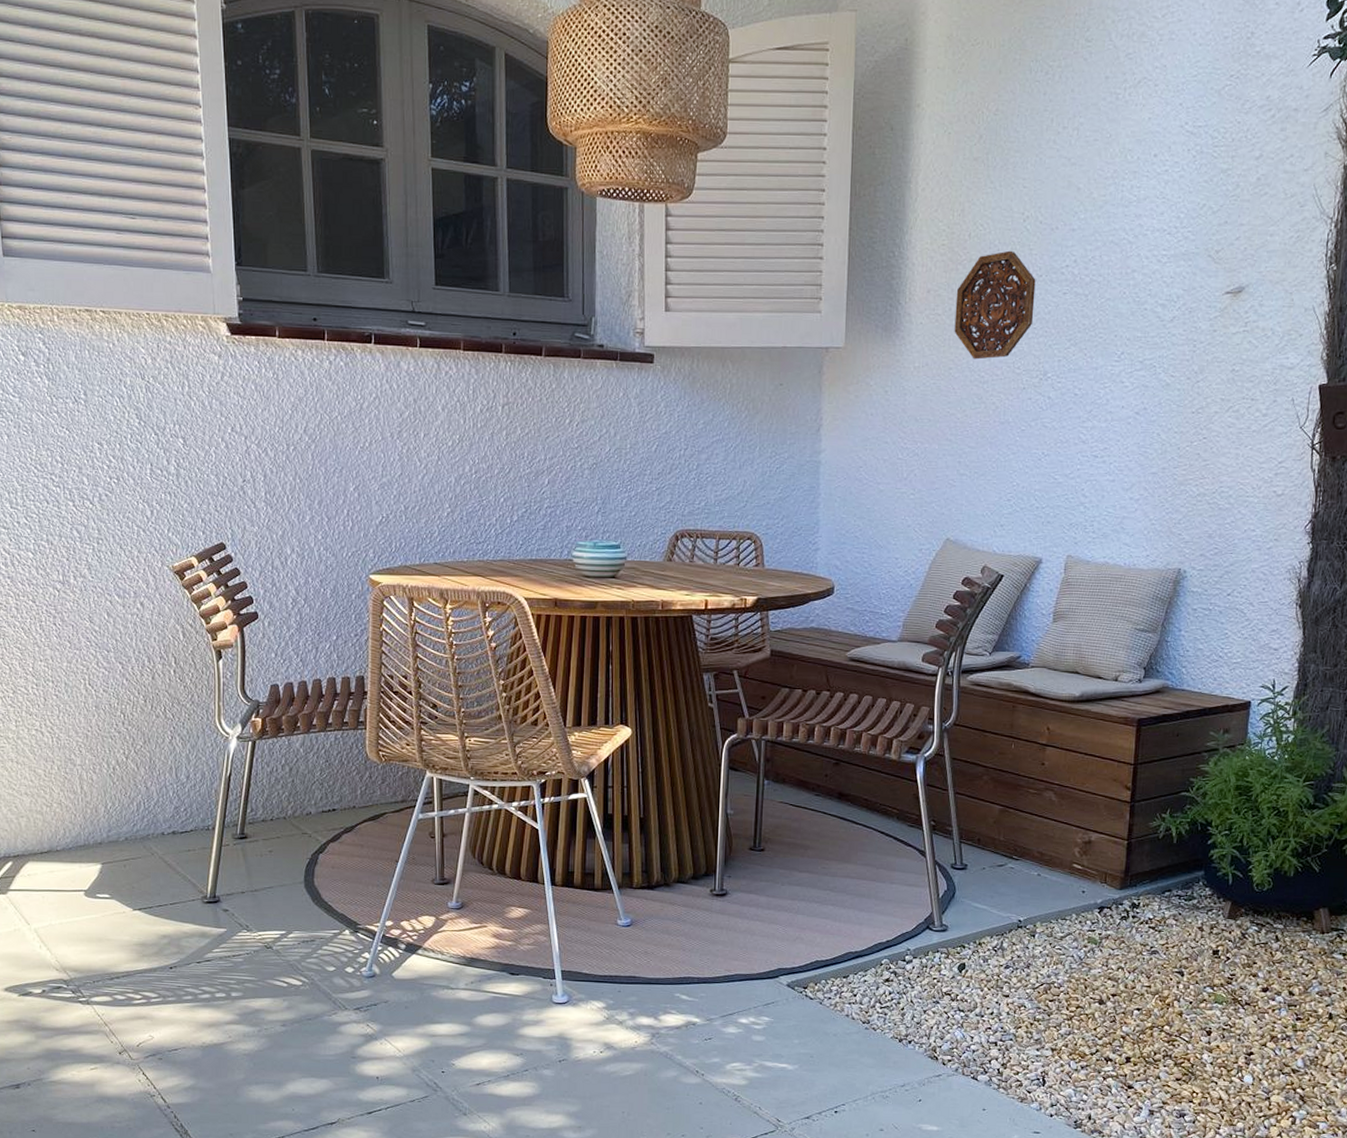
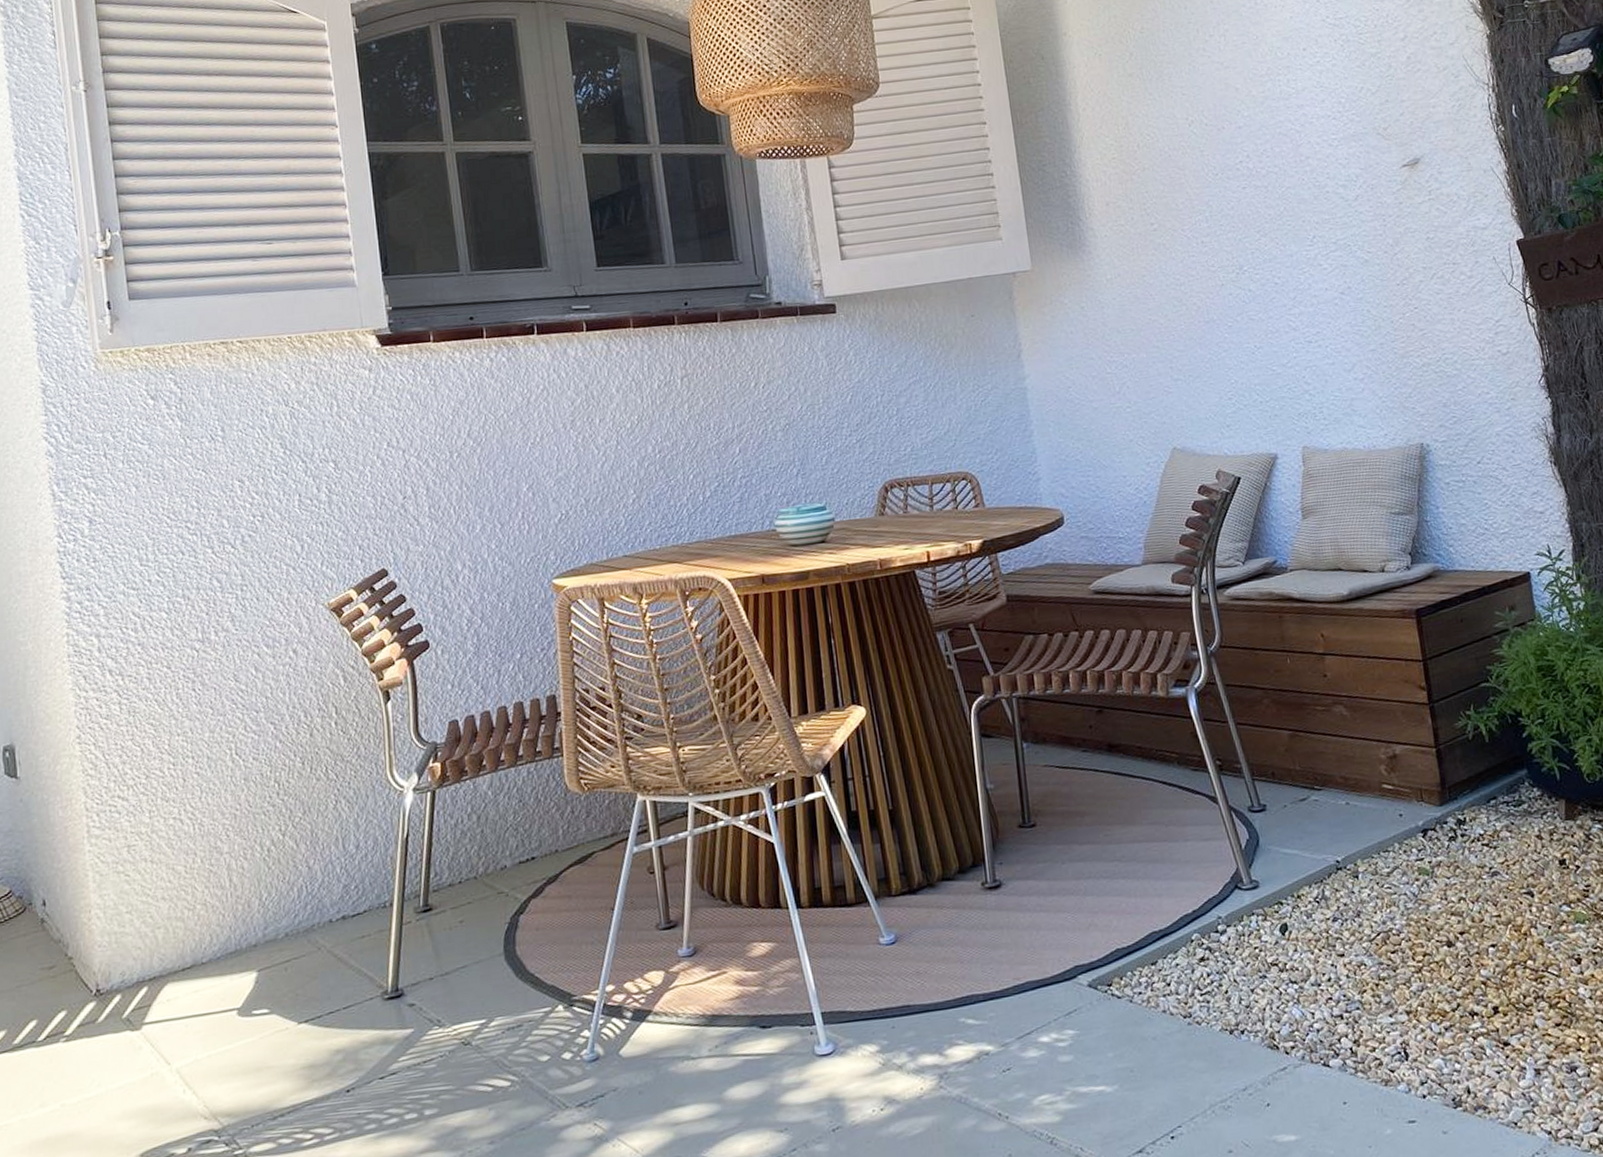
decorative platter: present [954,250,1036,360] -> none [1135,155,1218,264]

